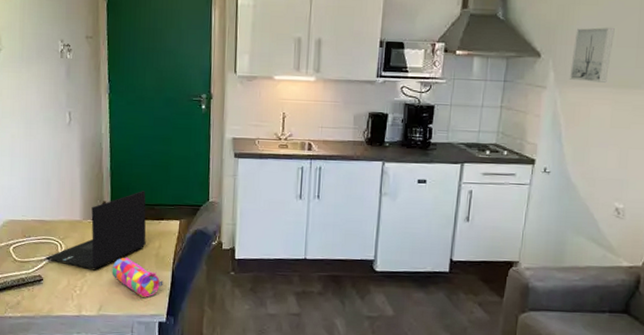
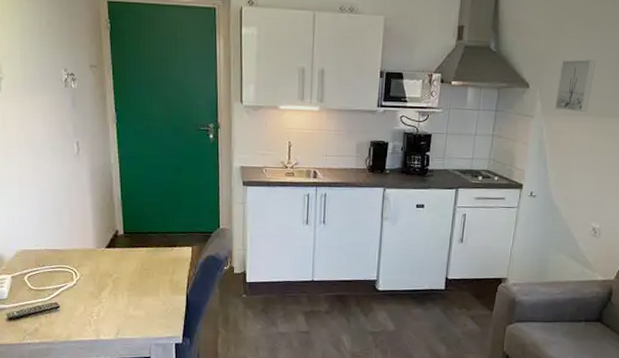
laptop: present [45,191,146,271] -> none [60,219,160,297]
pencil case: present [112,257,163,298] -> none [127,283,178,321]

